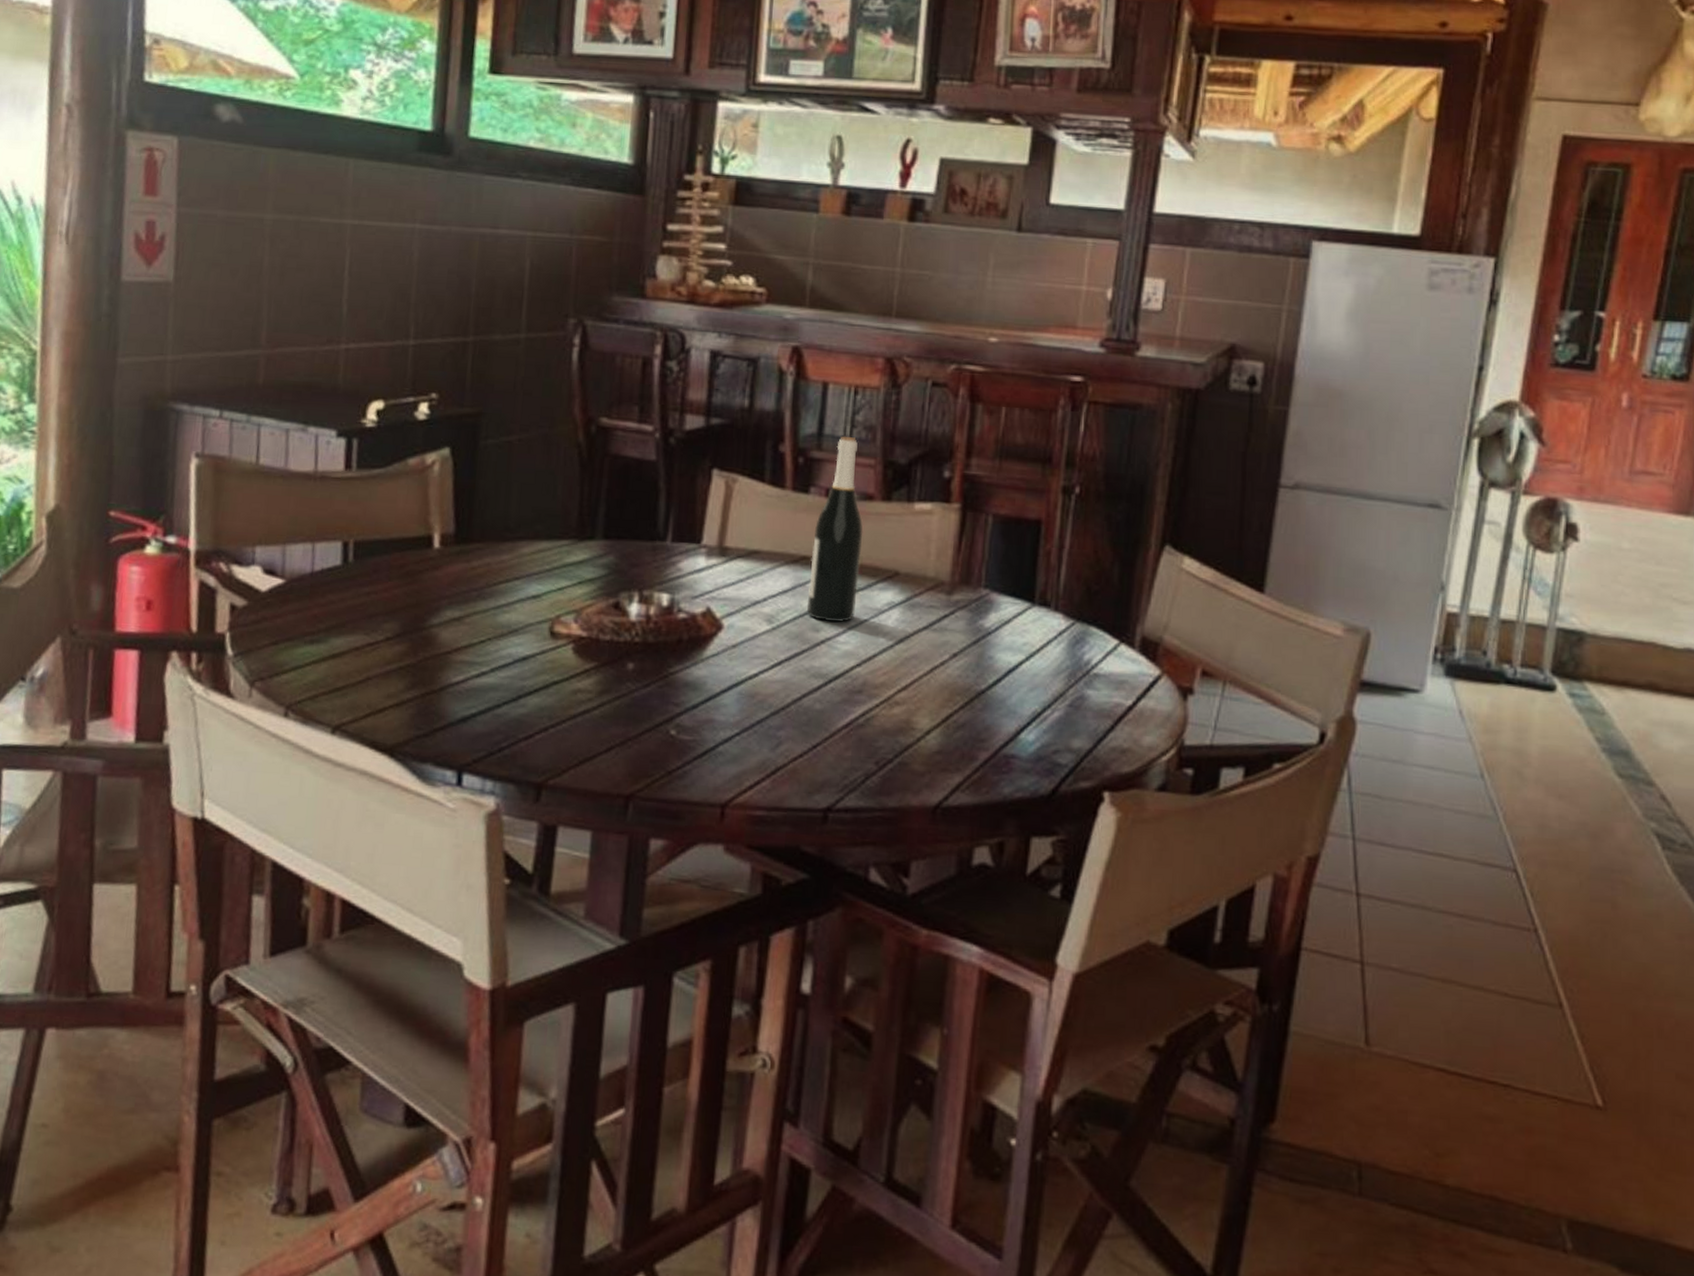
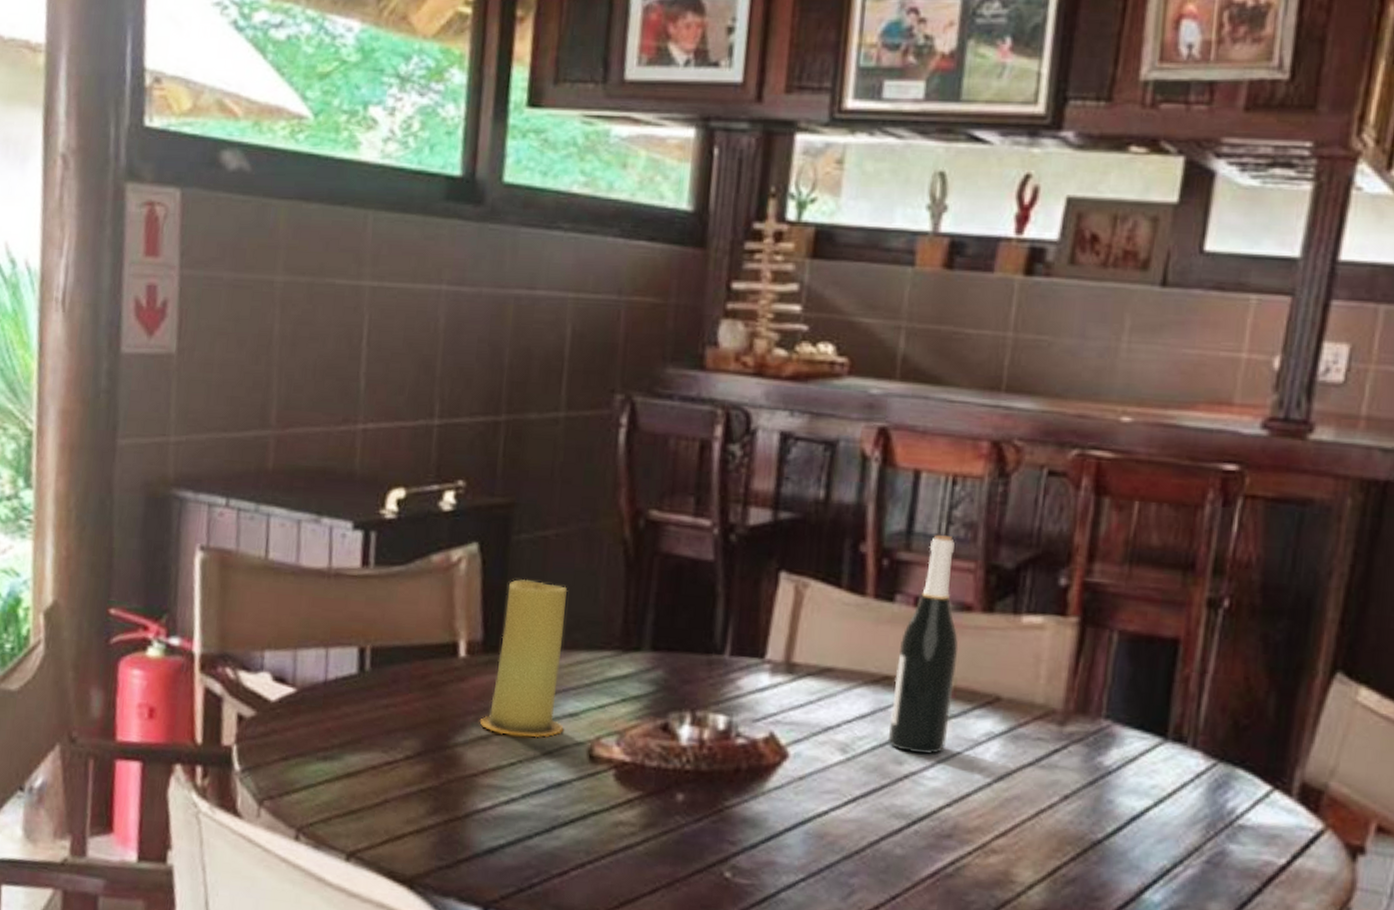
candle: none [452,479,530,618] -> present [479,579,568,738]

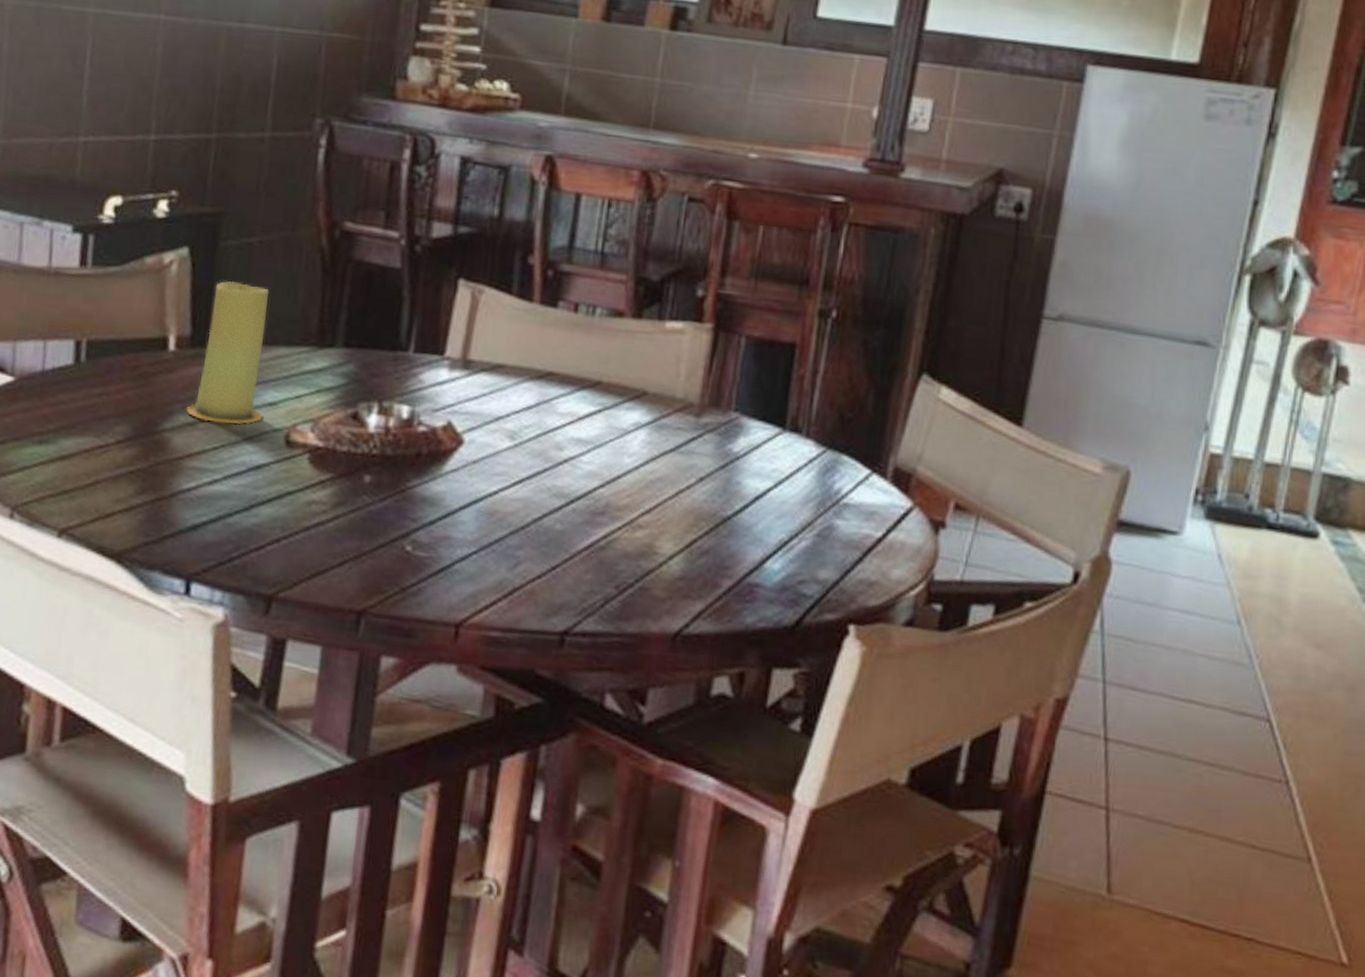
wine bottle: present [889,534,959,755] -> none [551,249,612,442]

